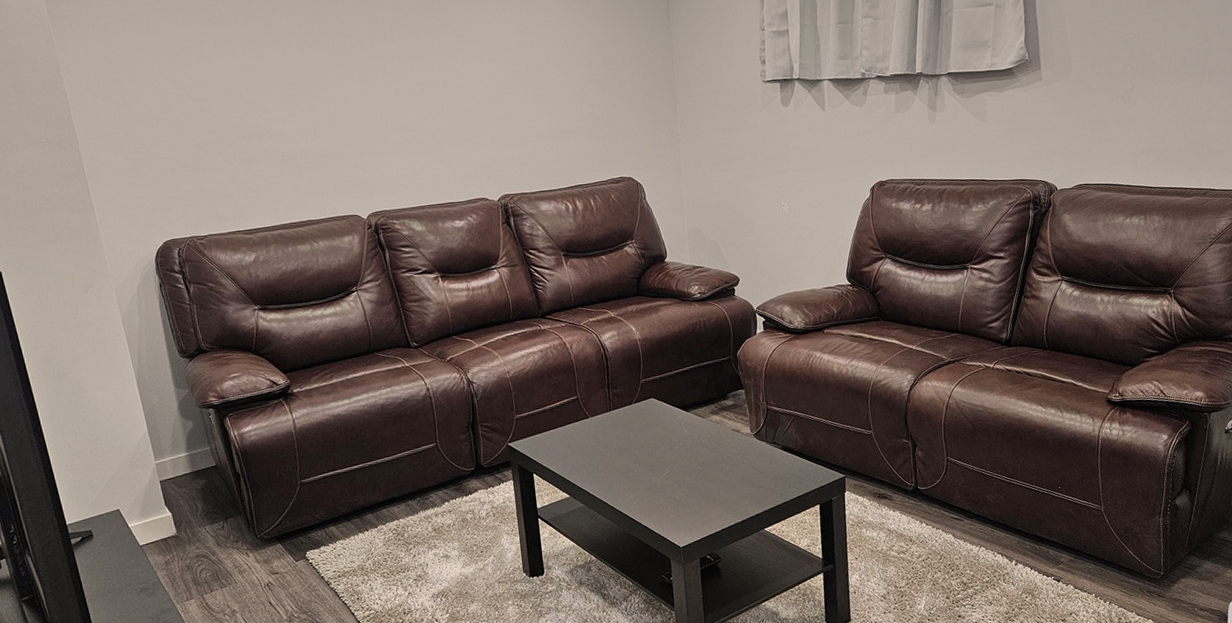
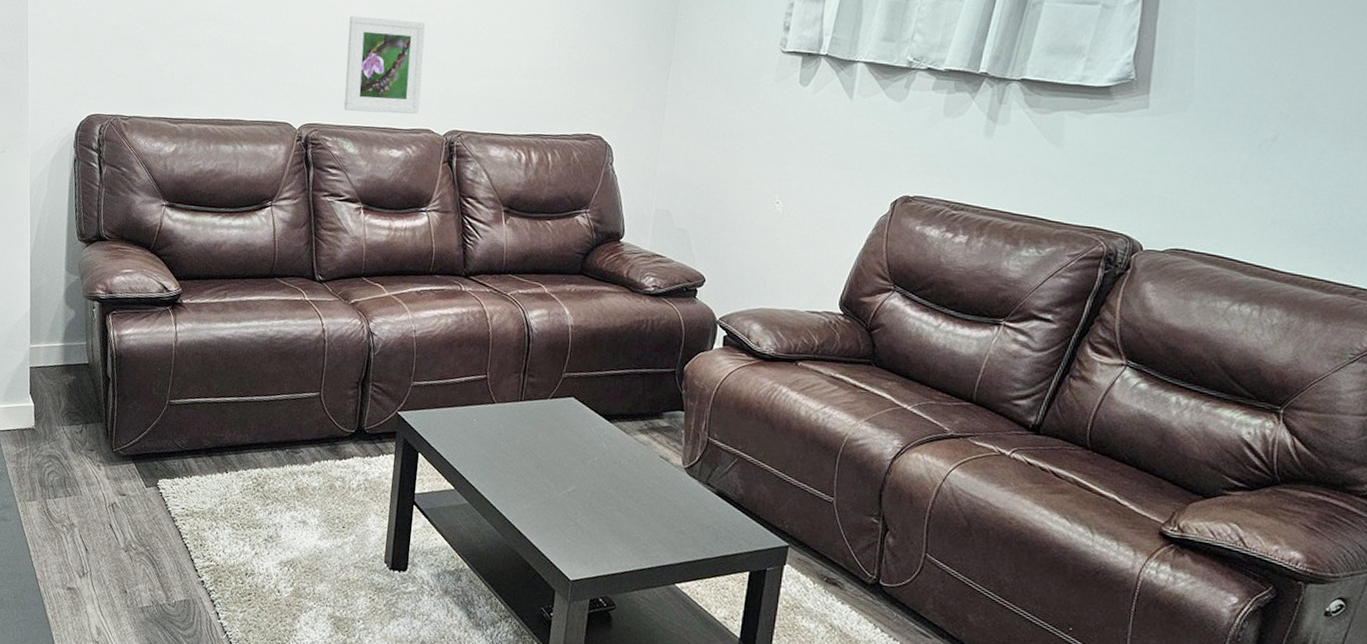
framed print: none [392,106,472,195] -> present [344,16,426,114]

